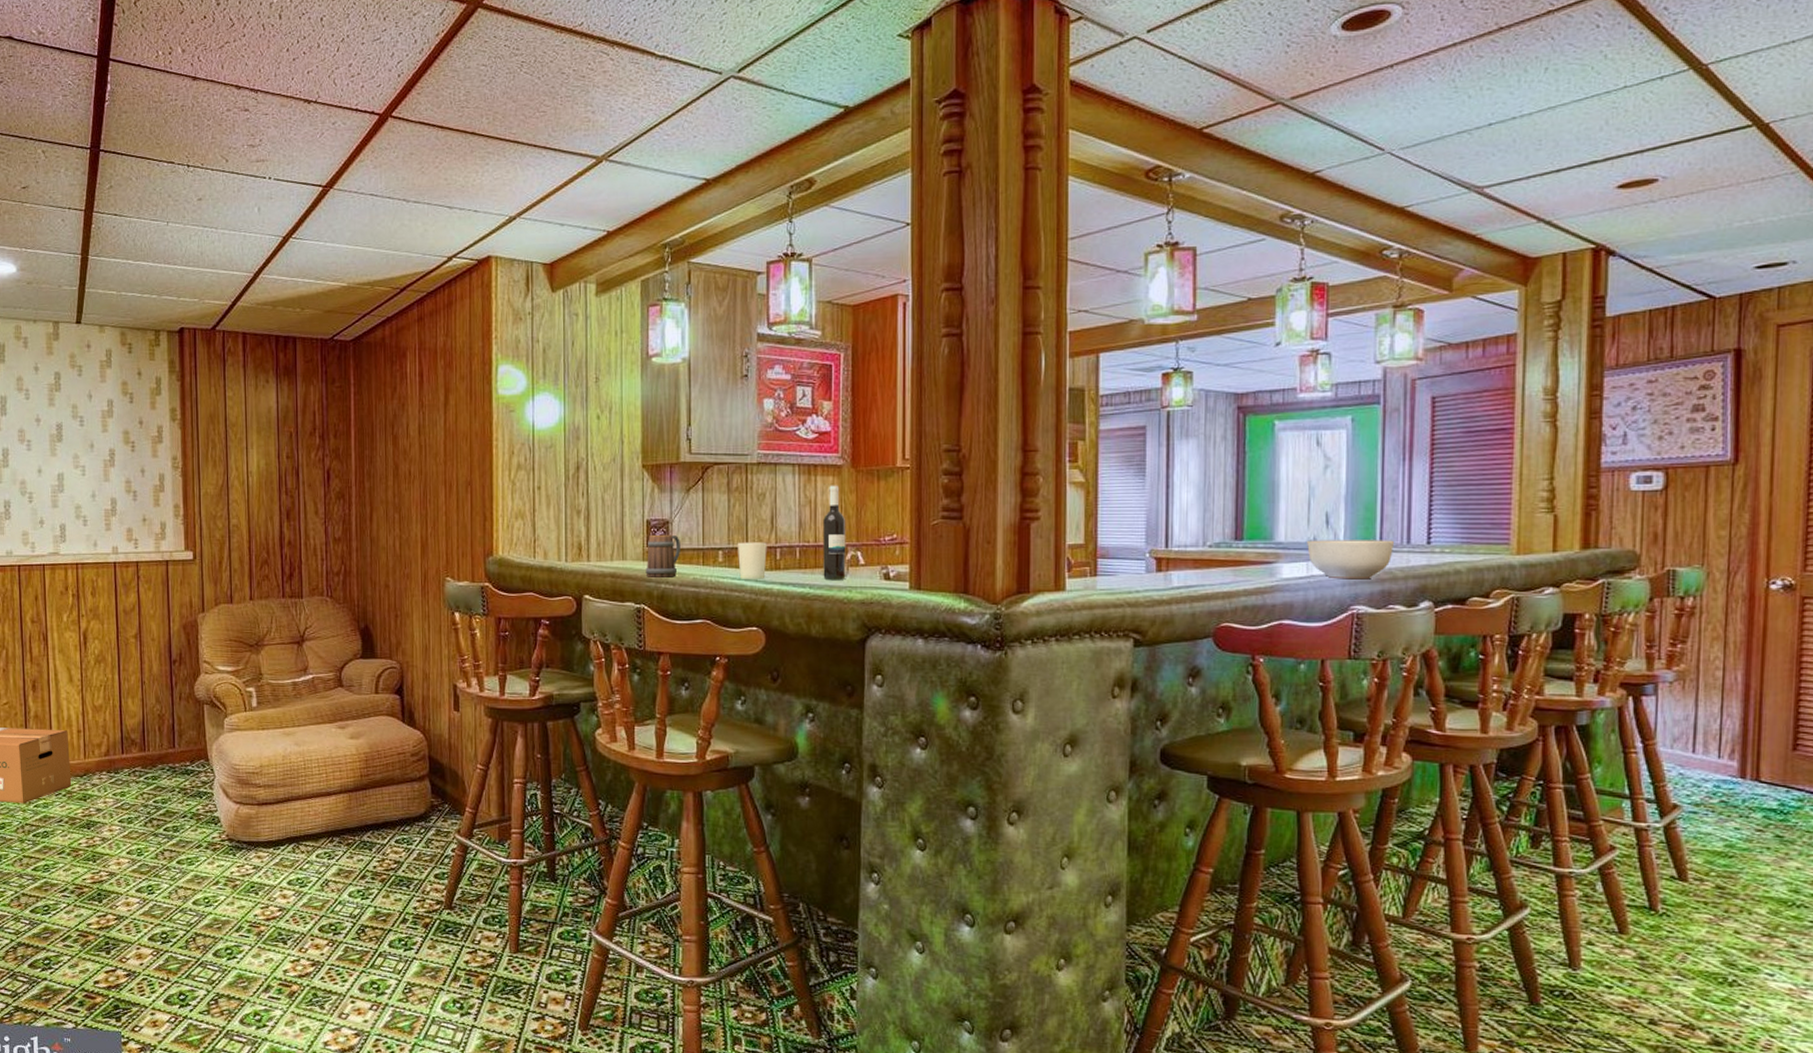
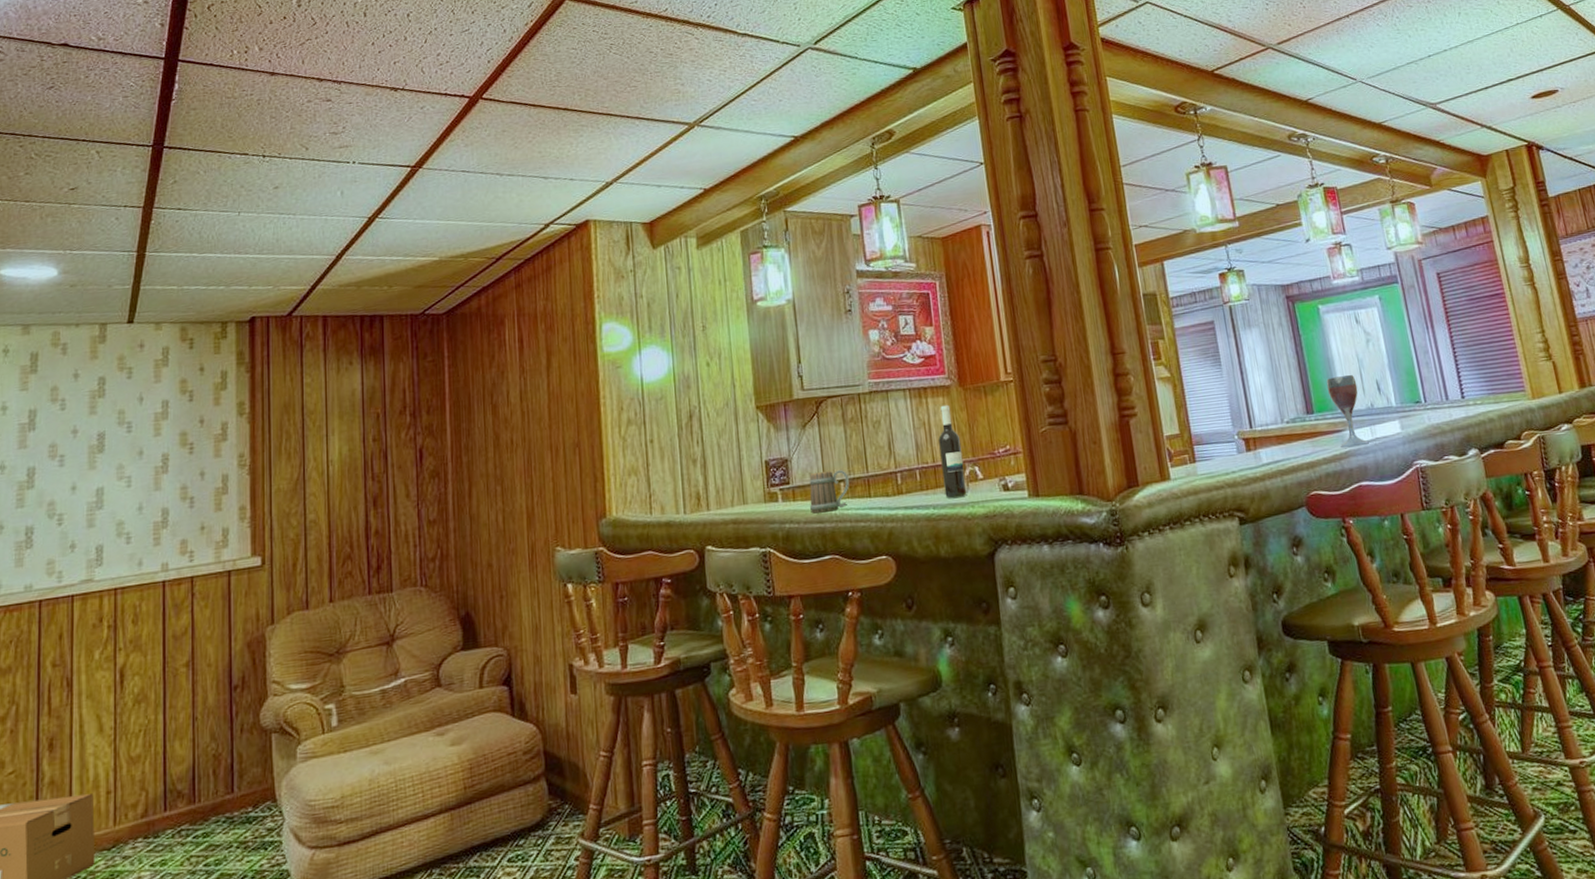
beer mug: present [645,534,680,579] -> none [768,472,802,520]
beer mug: none [687,537,727,579] -> present [809,470,849,515]
cup: present [737,542,767,579] -> none [857,468,889,509]
cup: none [1266,503,1302,582] -> present [1326,375,1369,448]
bowl: present [1307,540,1394,580] -> none [1366,398,1437,439]

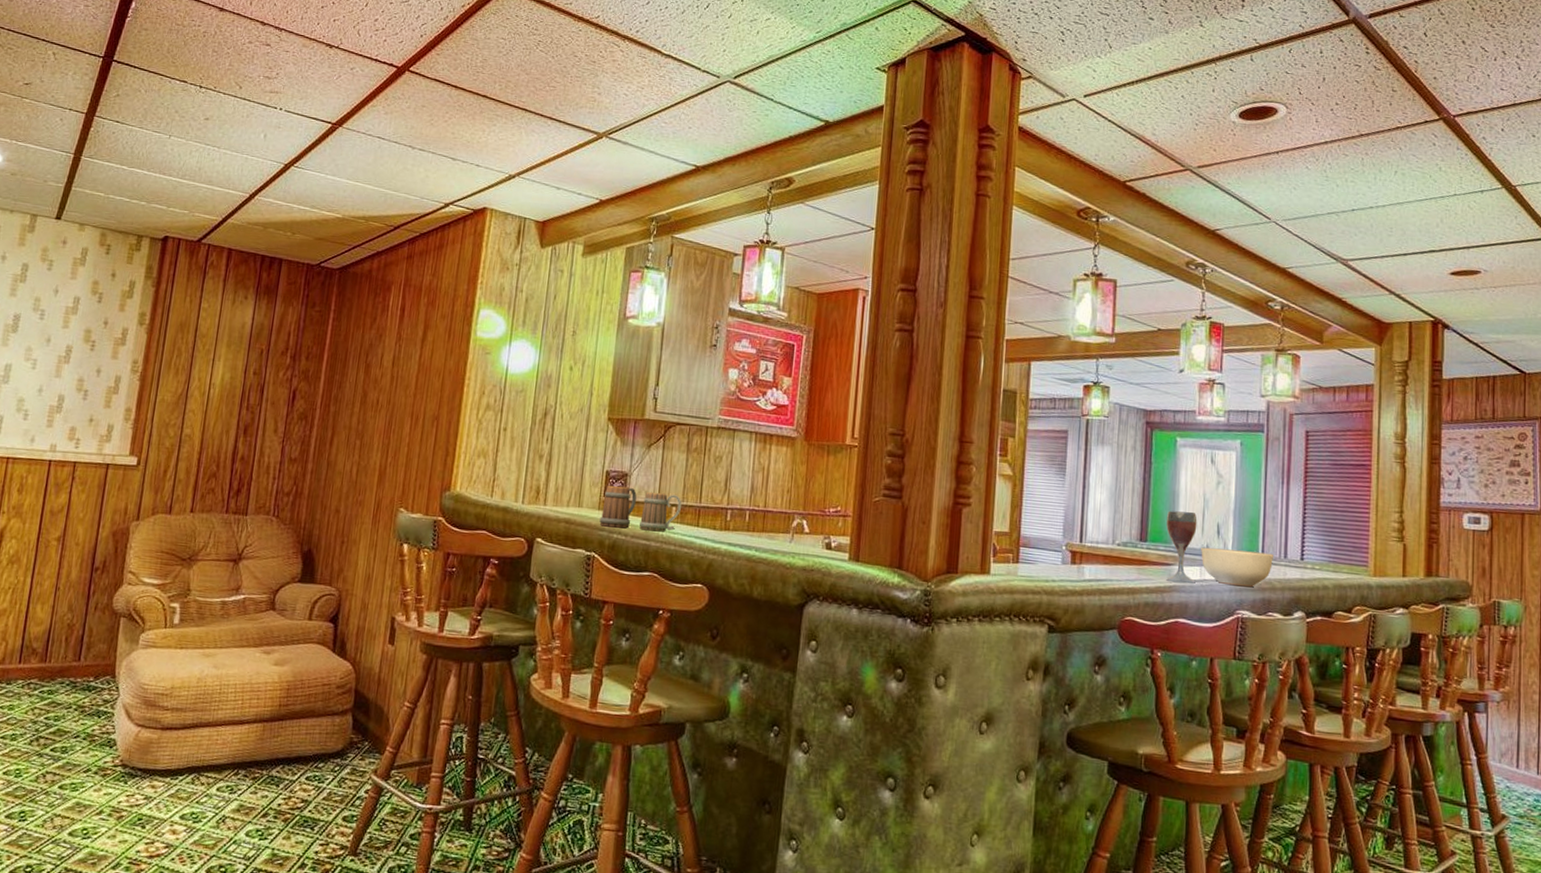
beer mug: none [768,472,802,520] -> present [599,485,637,529]
wine bottle: present [938,404,967,498] -> none [769,455,795,546]
bowl: none [1366,398,1437,439] -> present [1201,547,1273,588]

